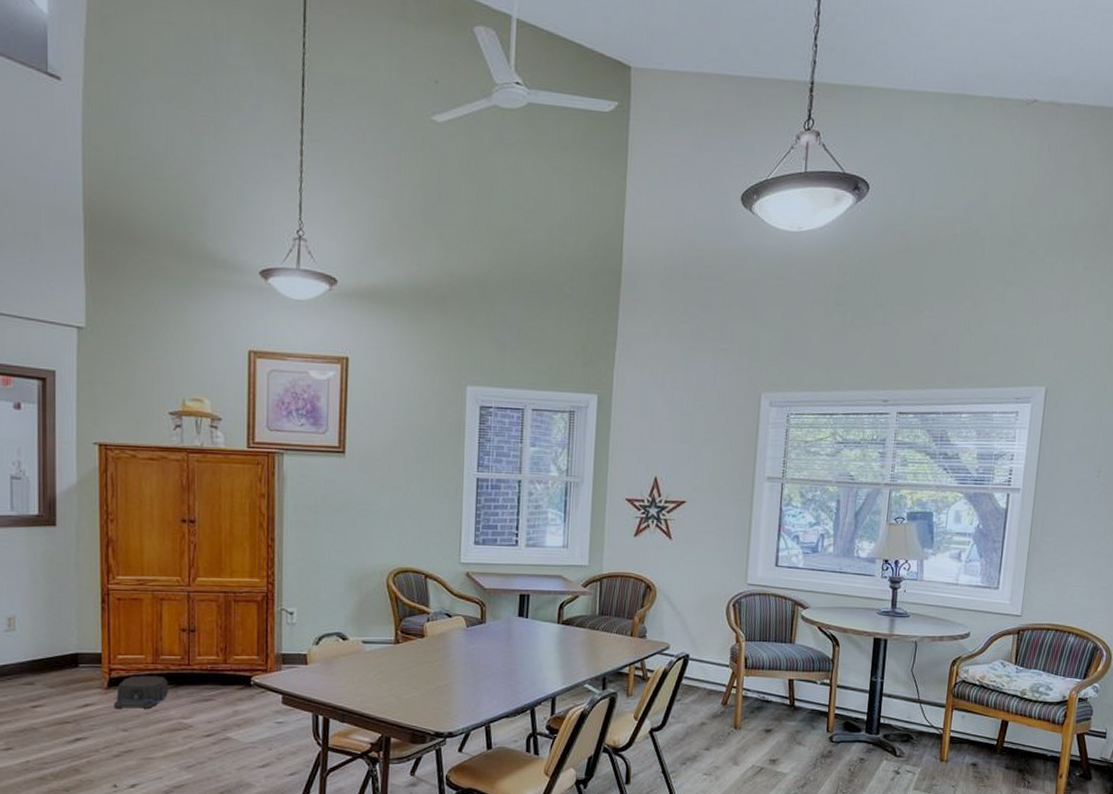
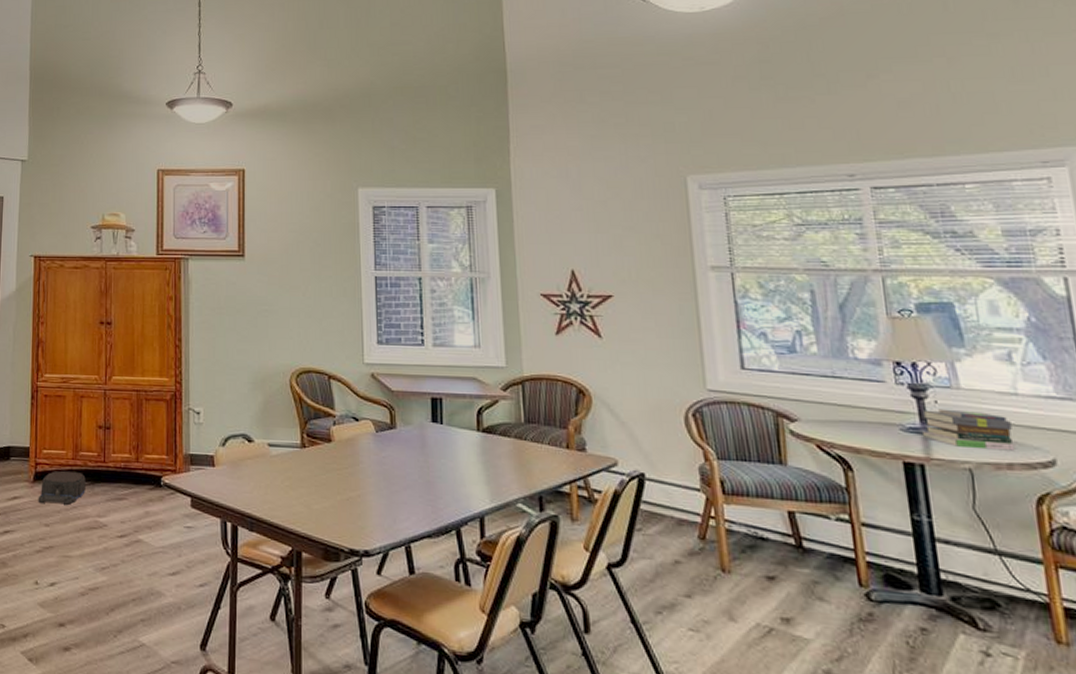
books: none [890,596,949,627] -> present [922,409,1015,451]

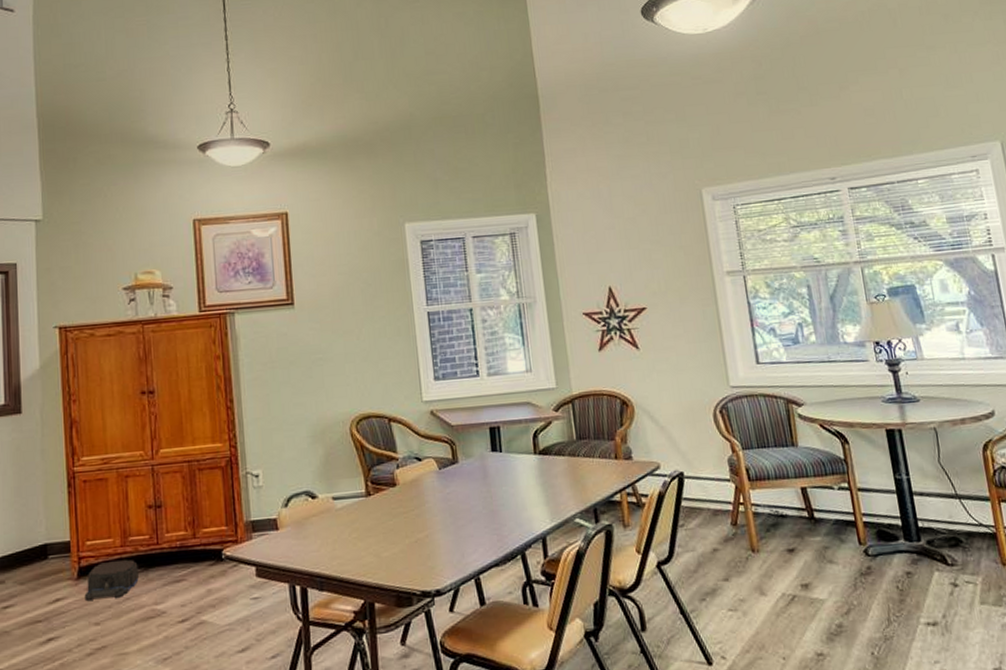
books: present [922,409,1015,451] -> none [898,377,966,410]

